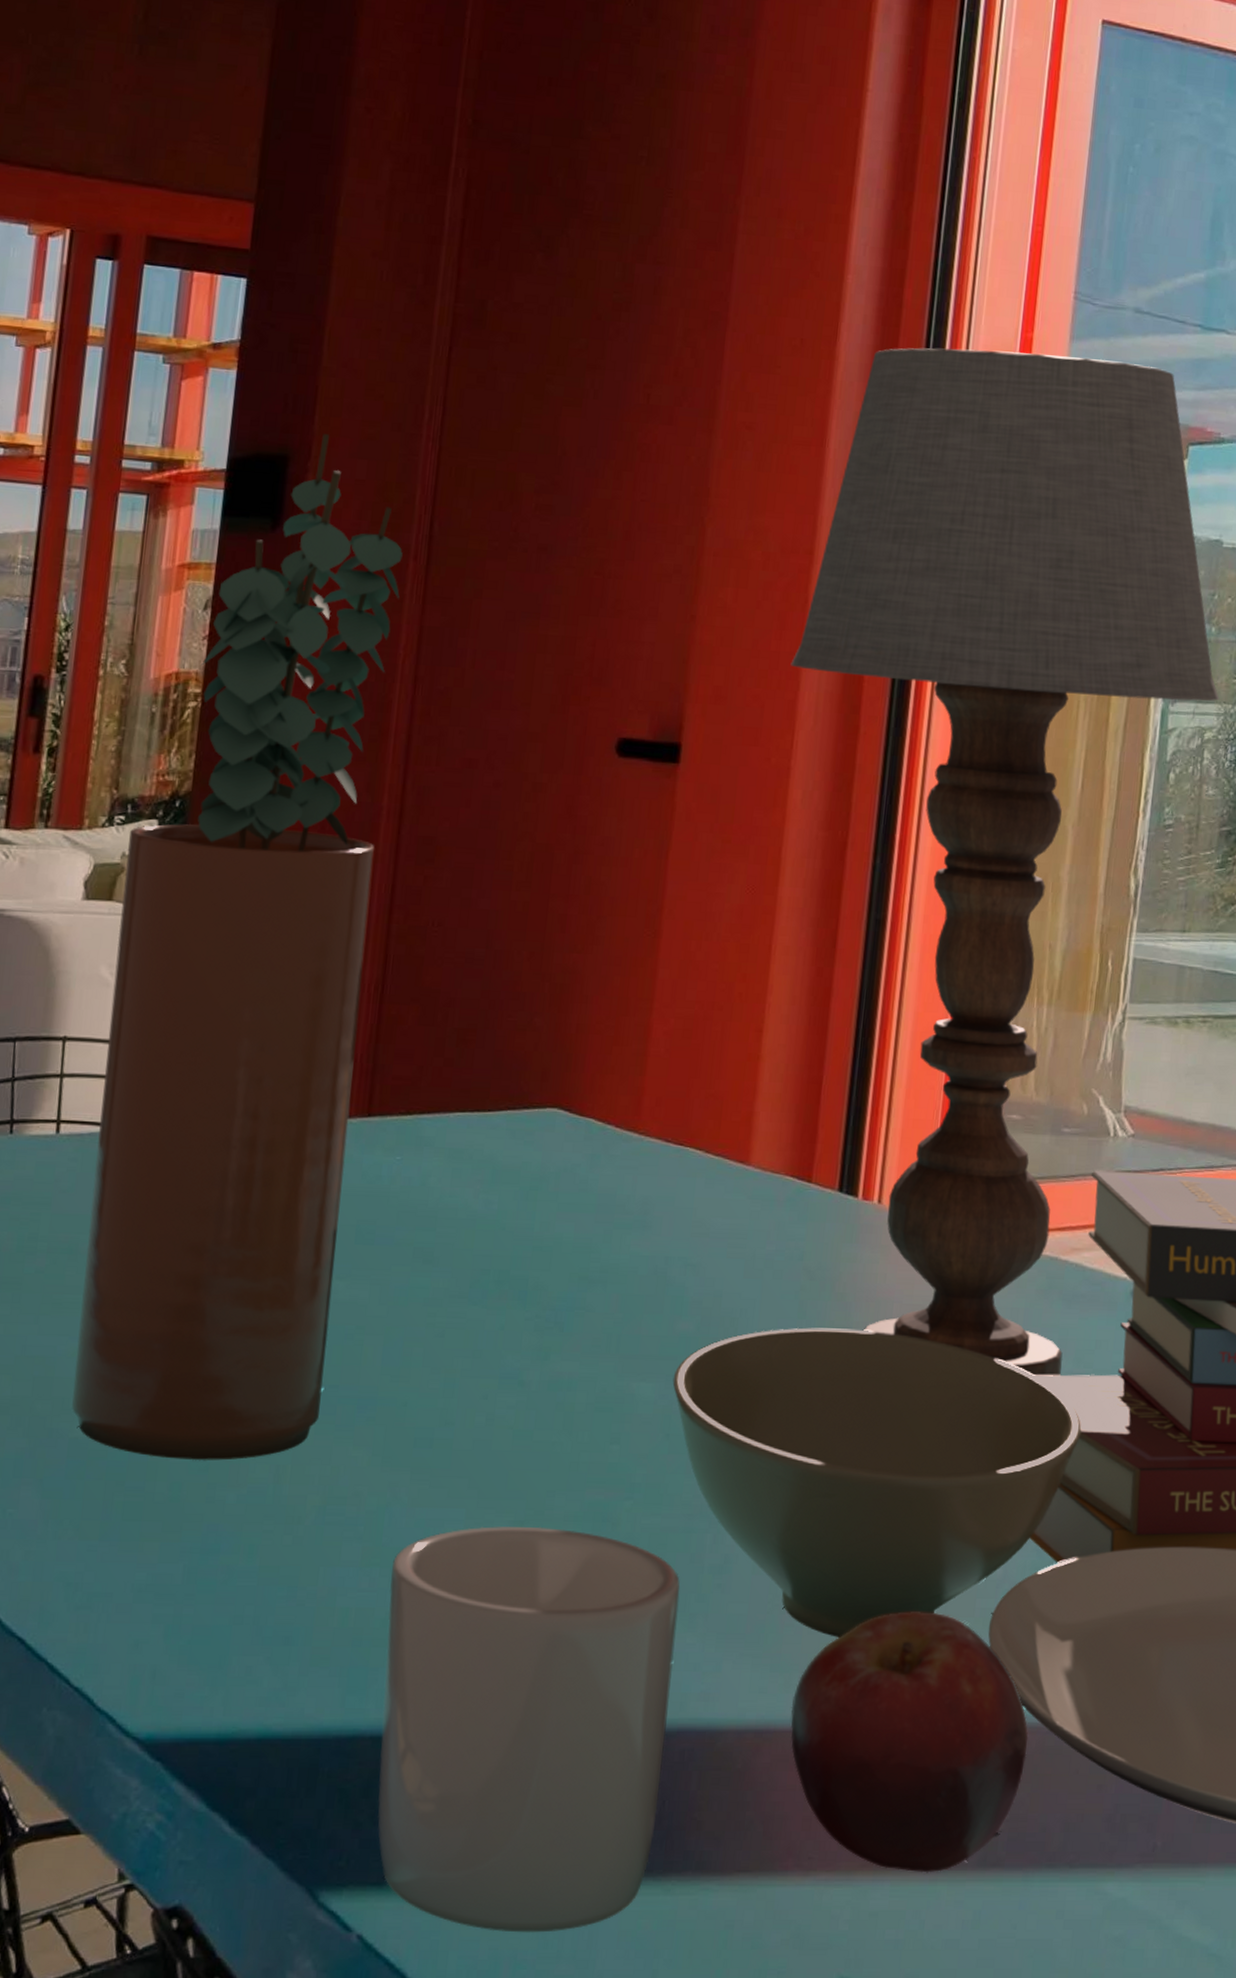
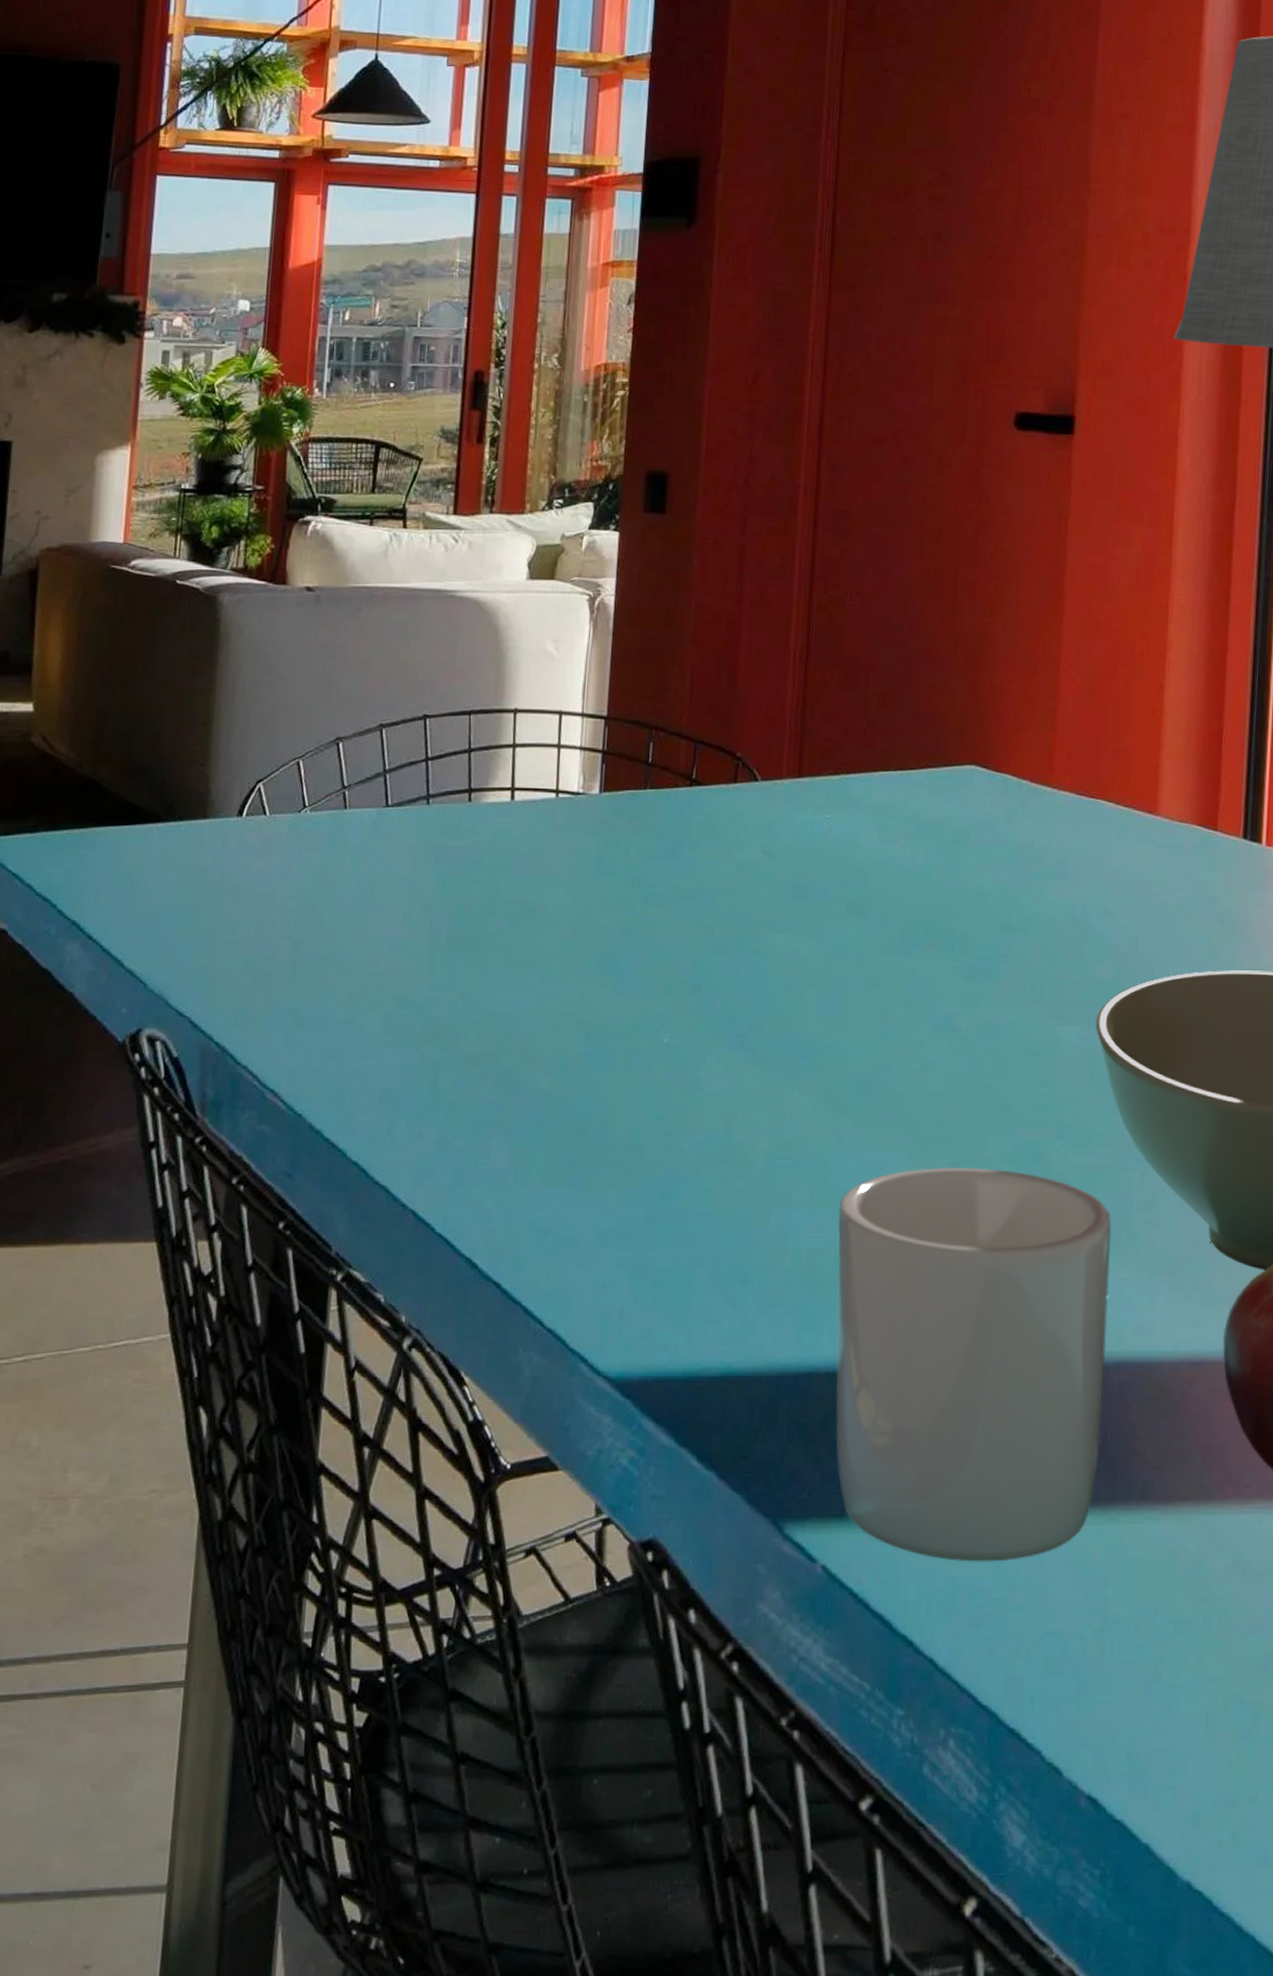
vase: present [72,434,403,1460] -> none [535,137,808,1109]

